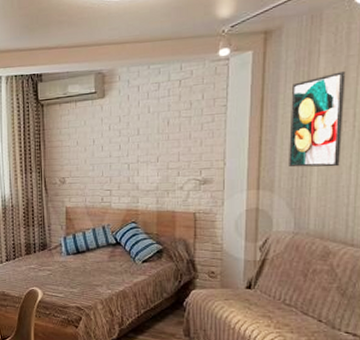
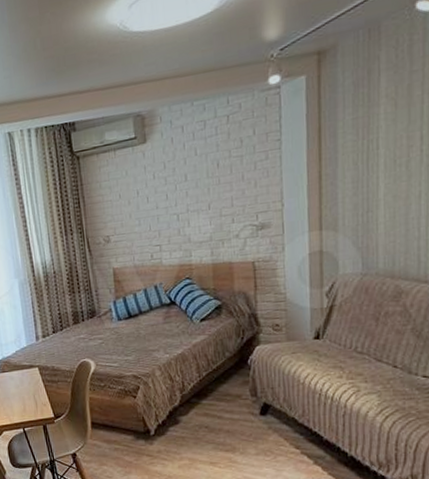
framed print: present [289,72,346,168] -> none [351,90,410,203]

